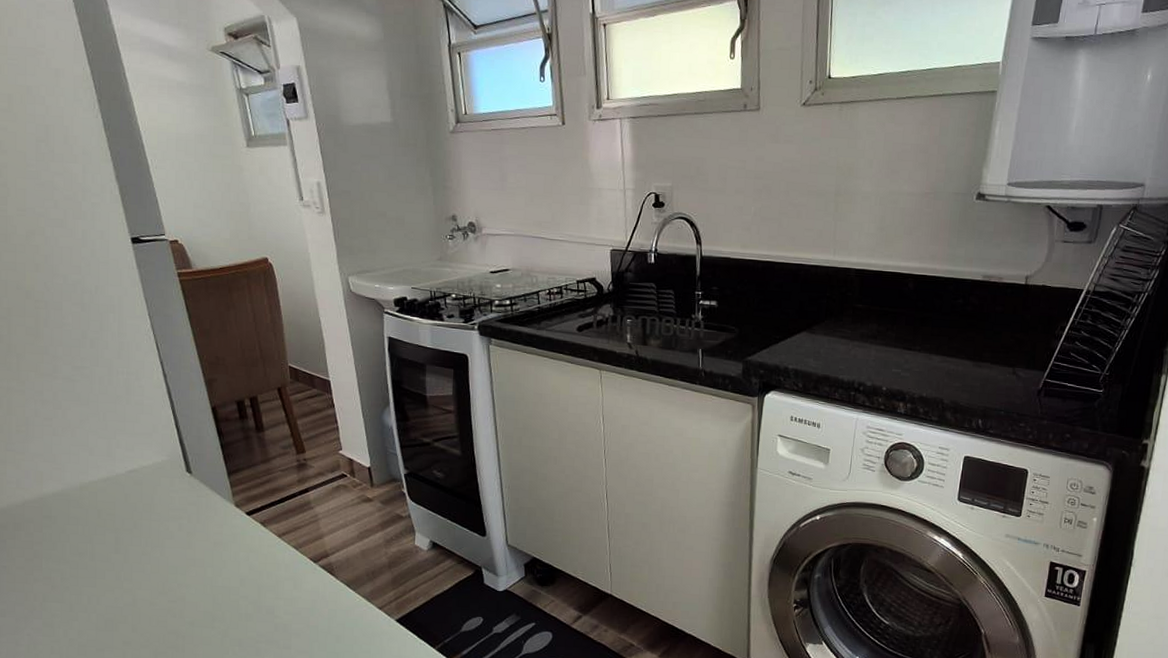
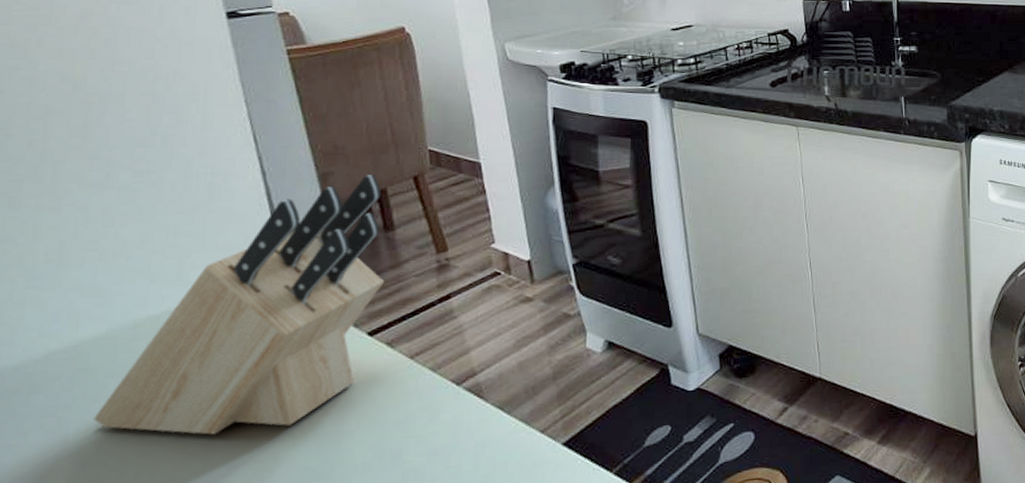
knife block: none [57,382,257,578] -> present [93,173,384,435]

